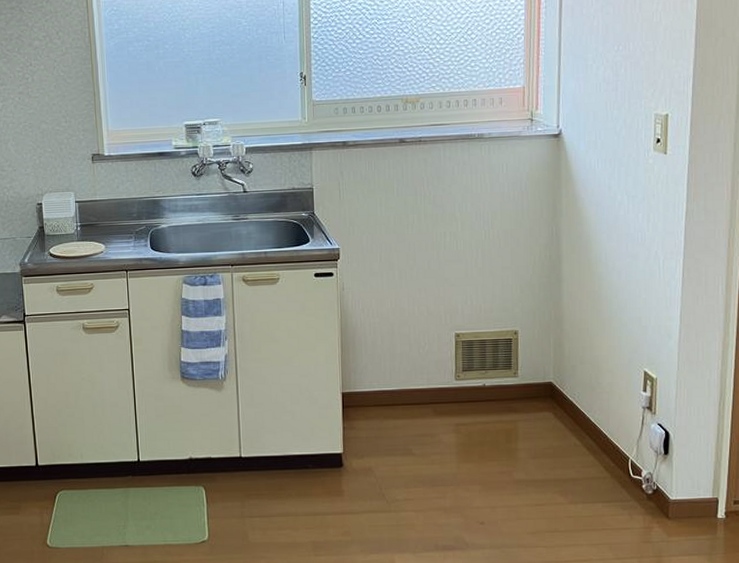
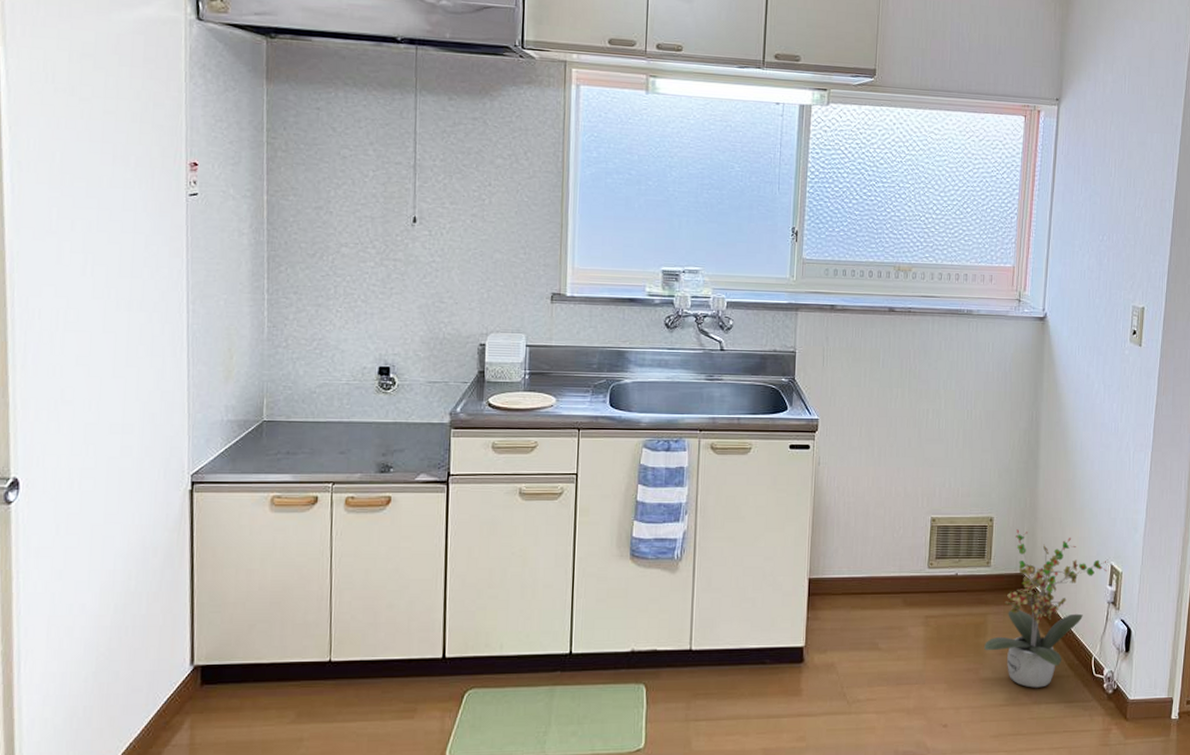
potted plant: none [516,341,641,489] -> present [984,529,1108,688]

